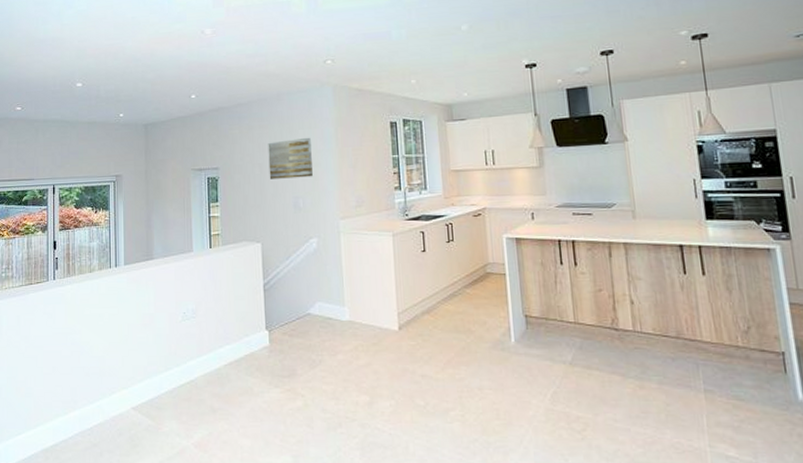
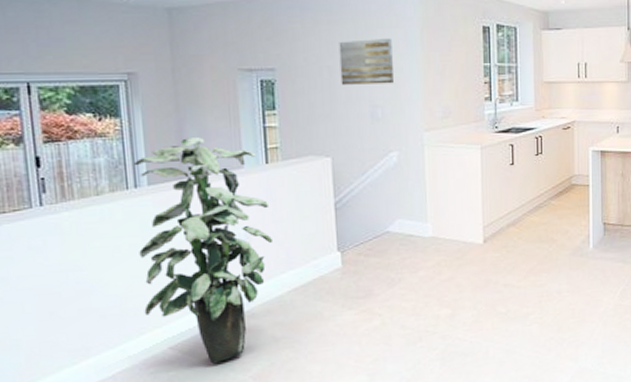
indoor plant: none [115,226,214,427] -> present [133,137,274,364]

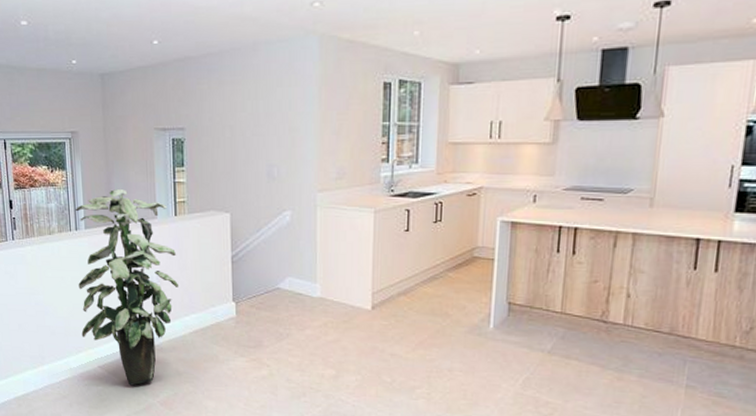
wall art: present [339,38,394,85] -> none [240,97,290,144]

